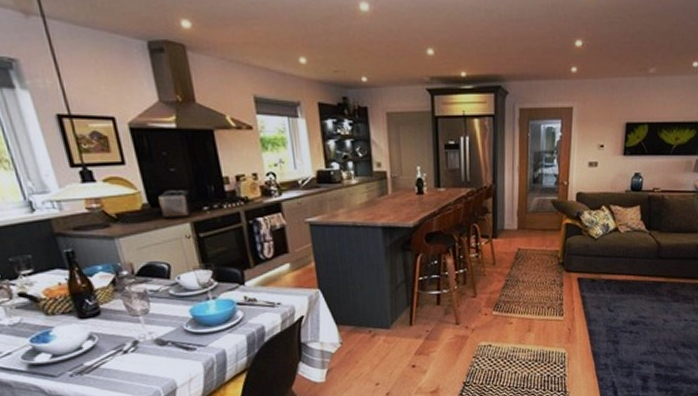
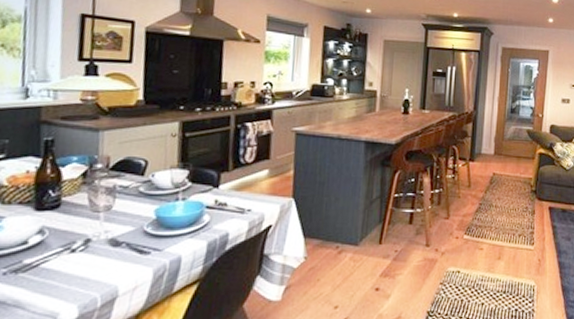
toaster: present [158,189,194,219] -> none [152,89,188,118]

